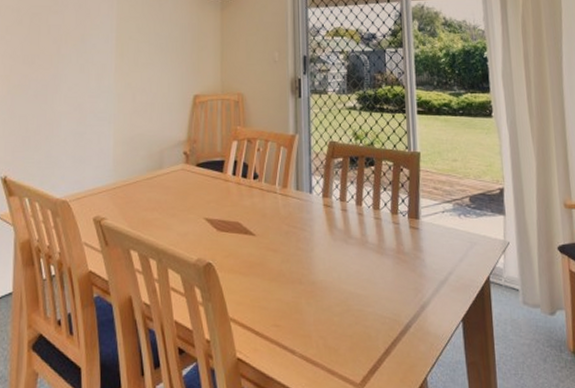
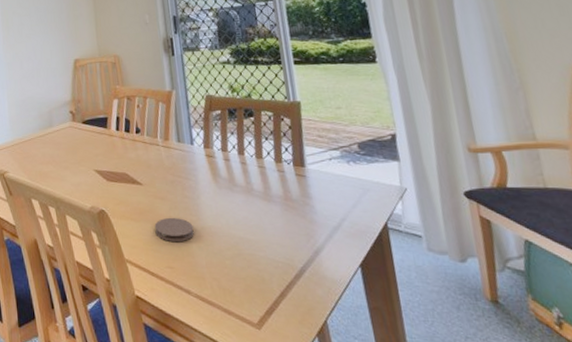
coaster: none [264,271,304,297] -> present [154,217,194,241]

